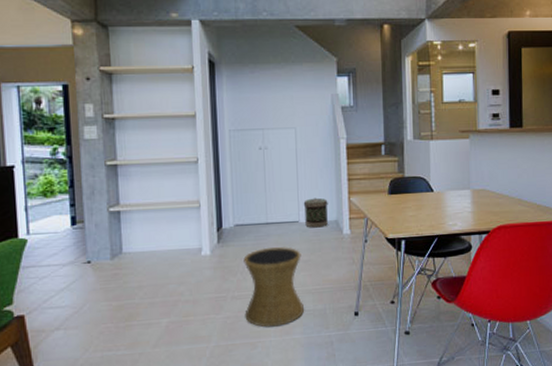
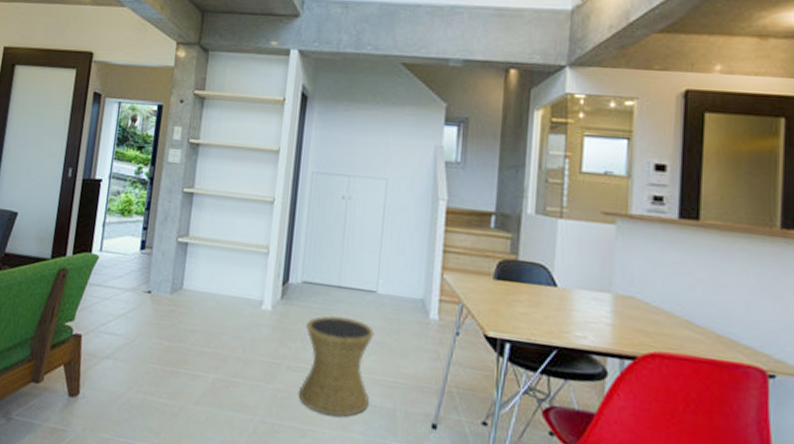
basket: present [303,197,328,228] -> none [384,266,415,305]

